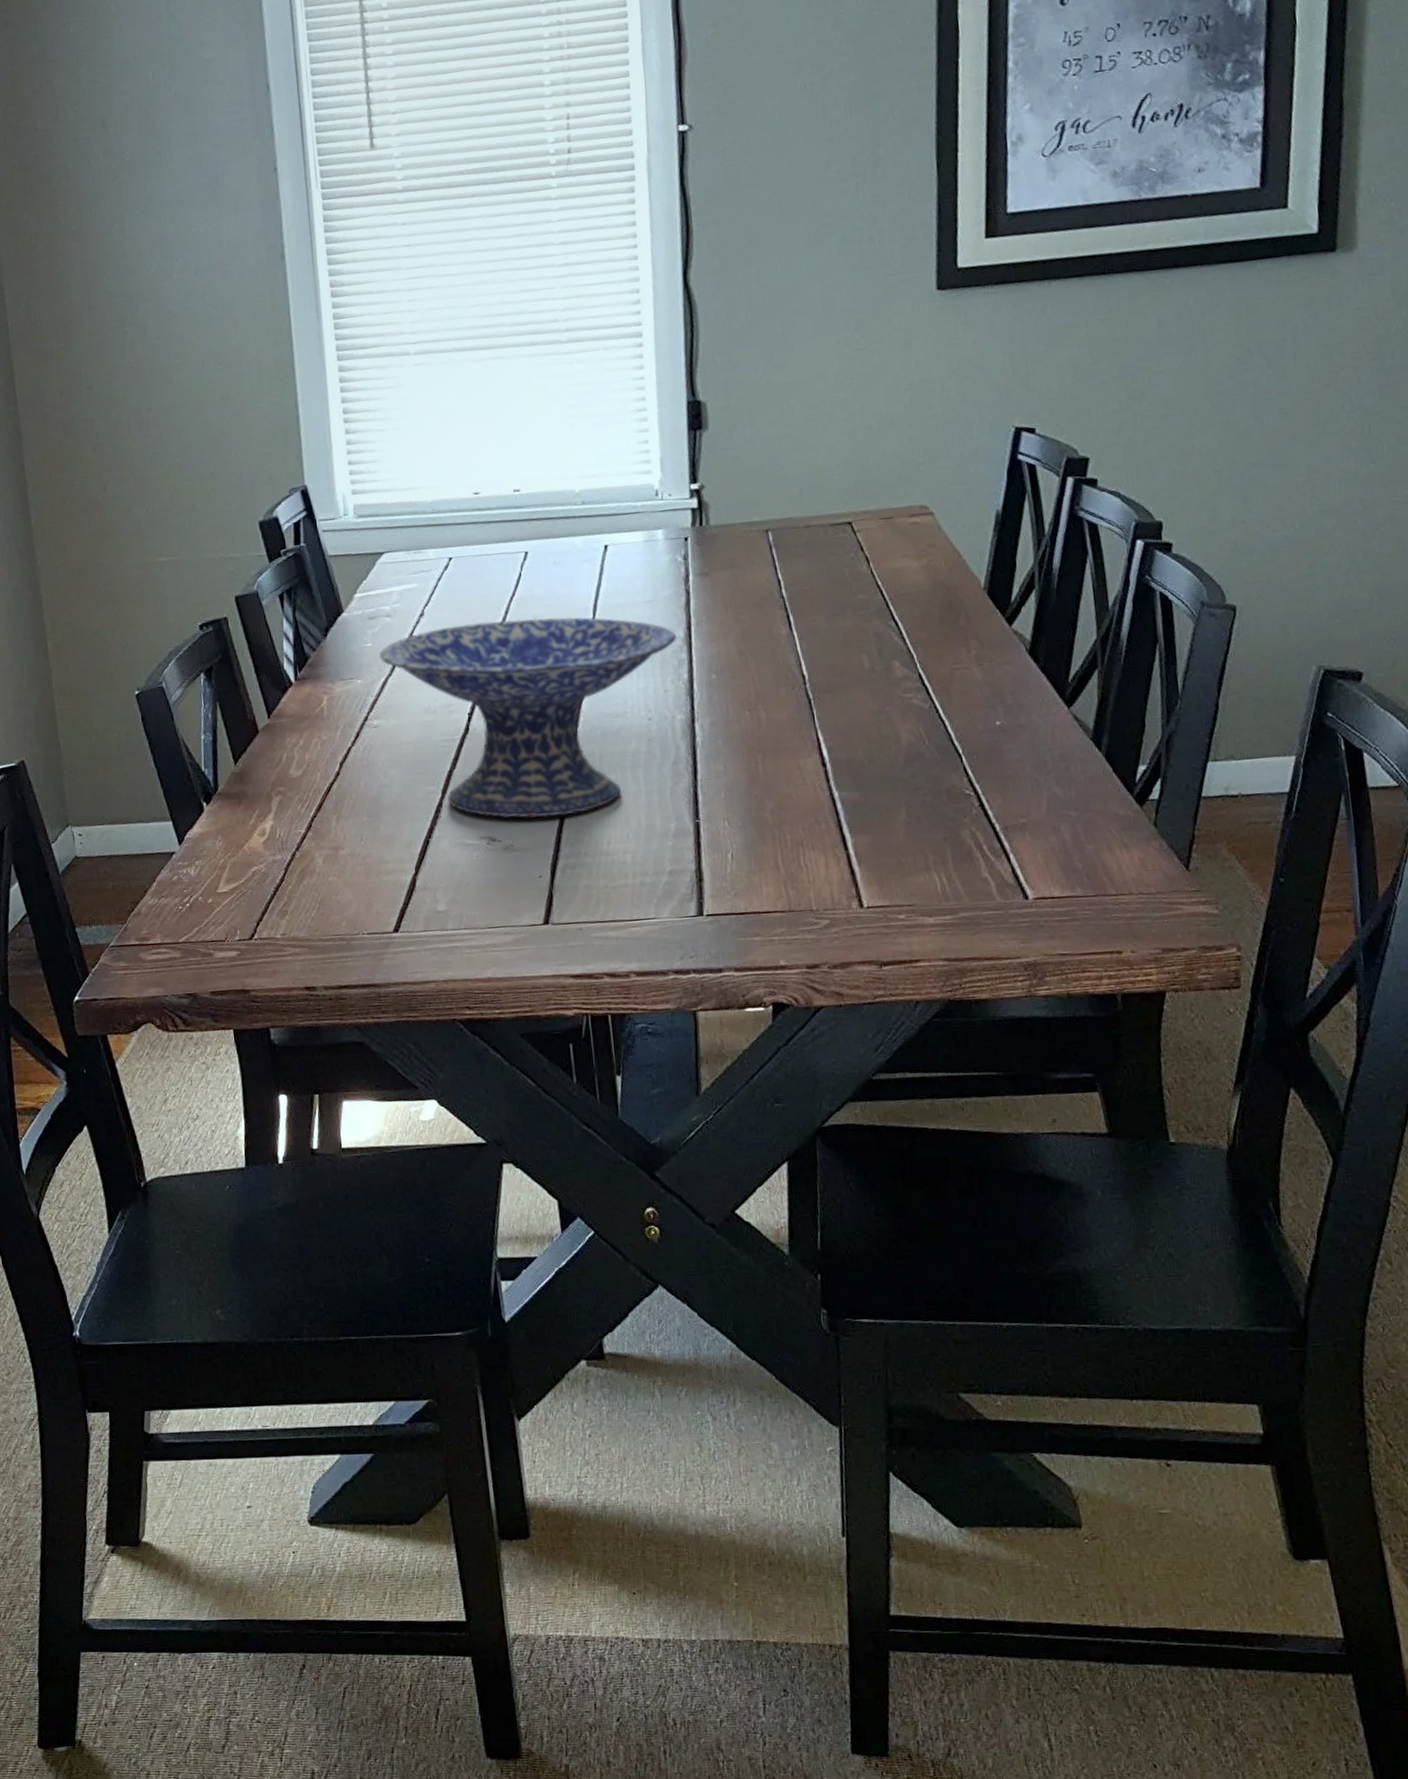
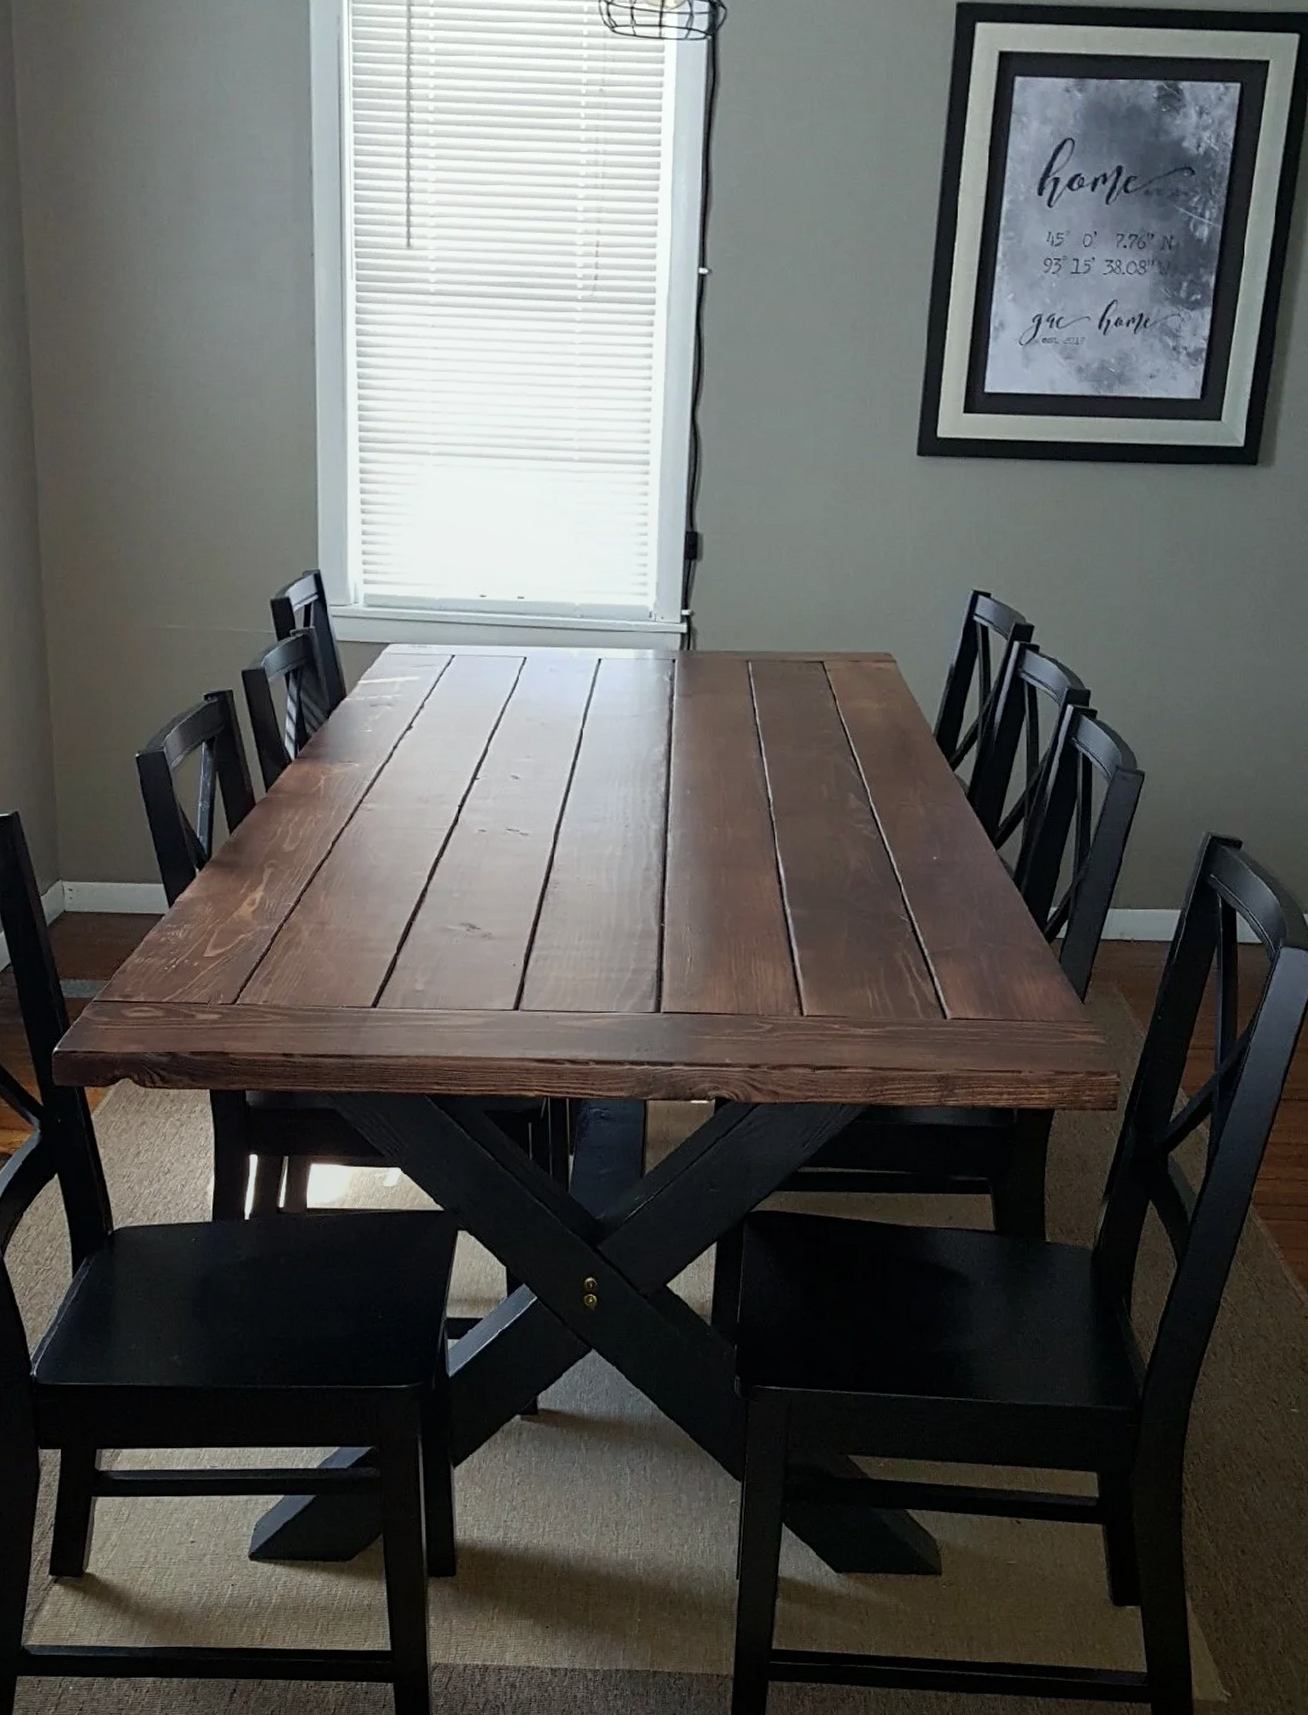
decorative bowl: present [378,617,677,818] -> none [377,720,658,910]

